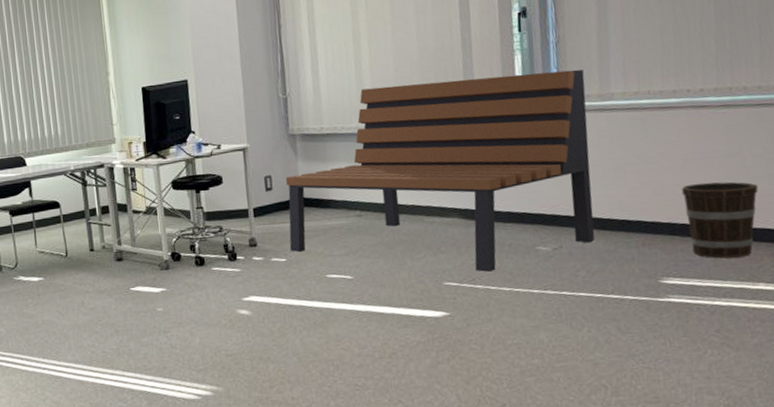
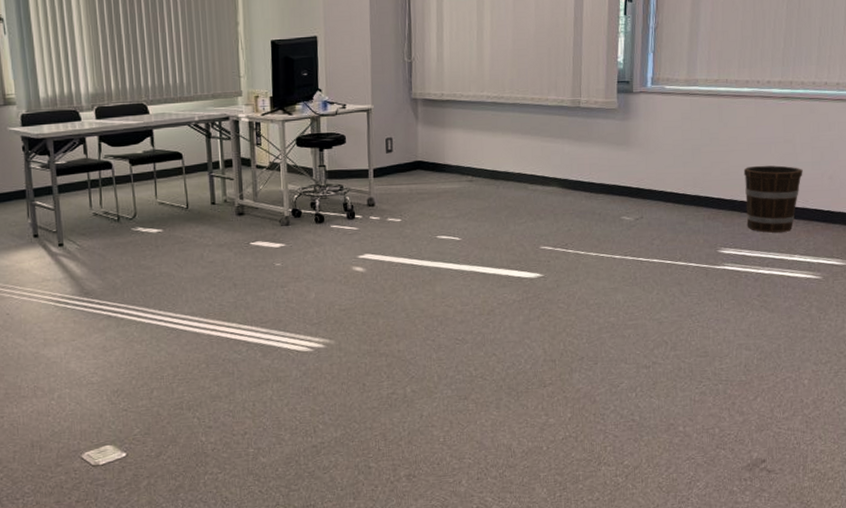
bench: present [285,69,595,272] -> none [405,55,676,238]

